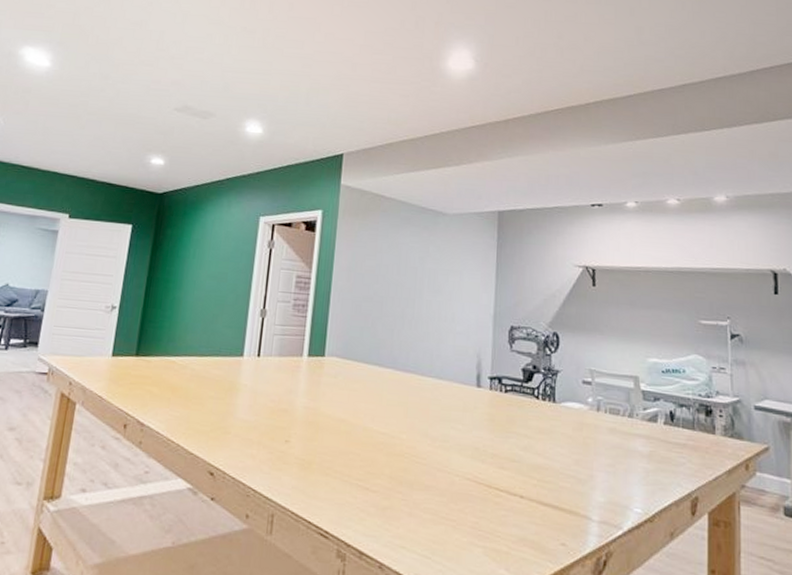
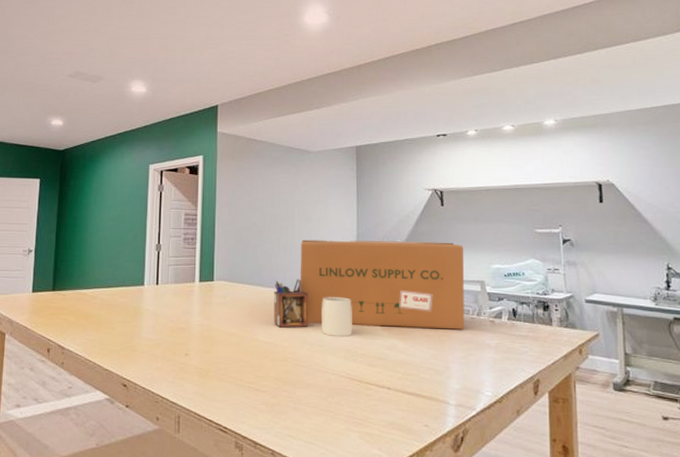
desk organizer: none [391,360,433,418] -> present [274,279,309,328]
box: none [425,314,617,433] -> present [300,239,465,330]
mug: none [446,383,485,432] -> present [320,297,353,337]

